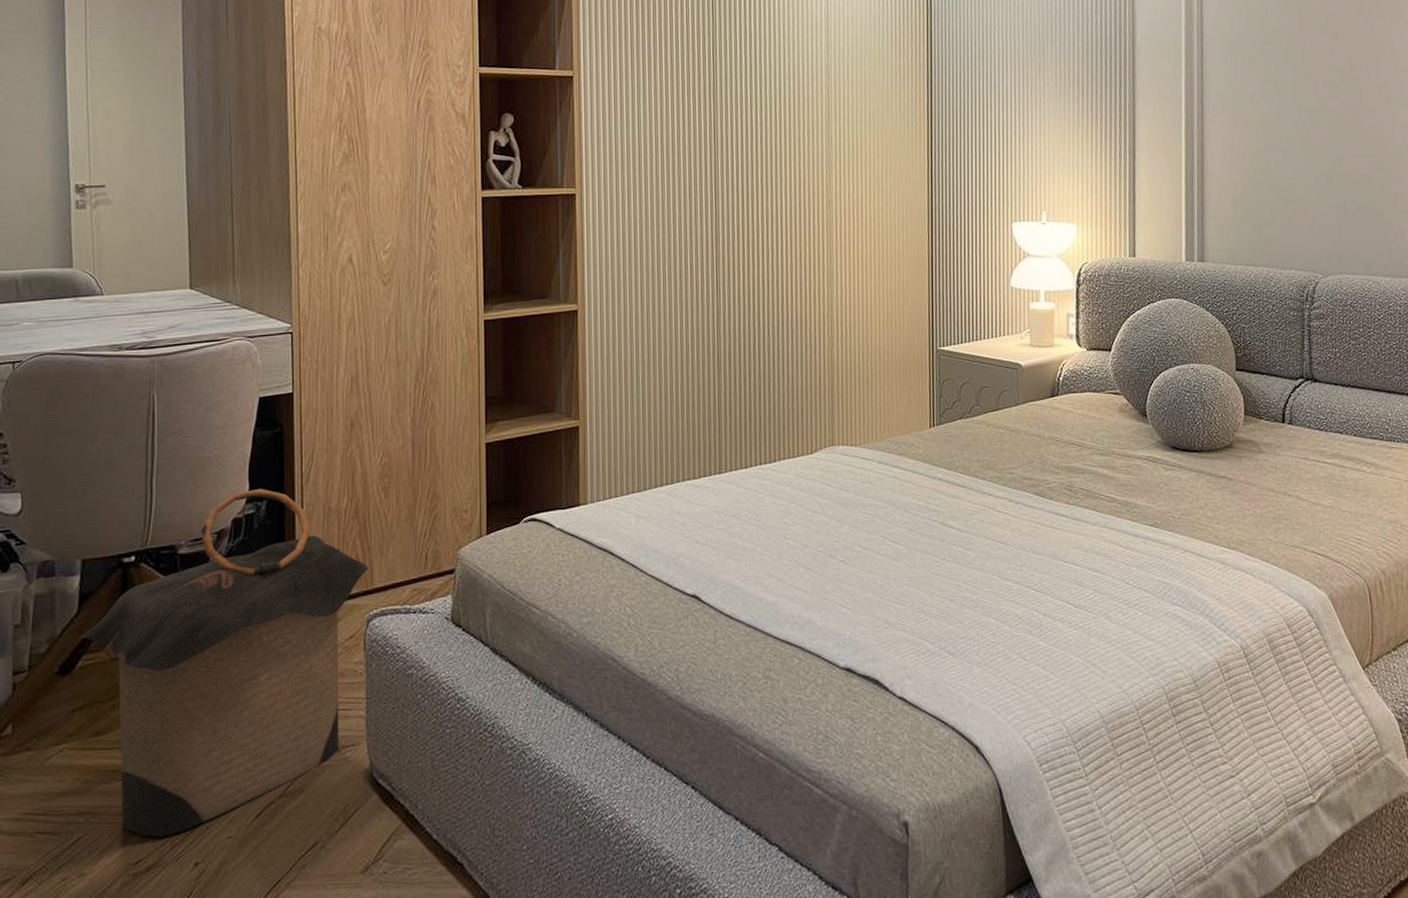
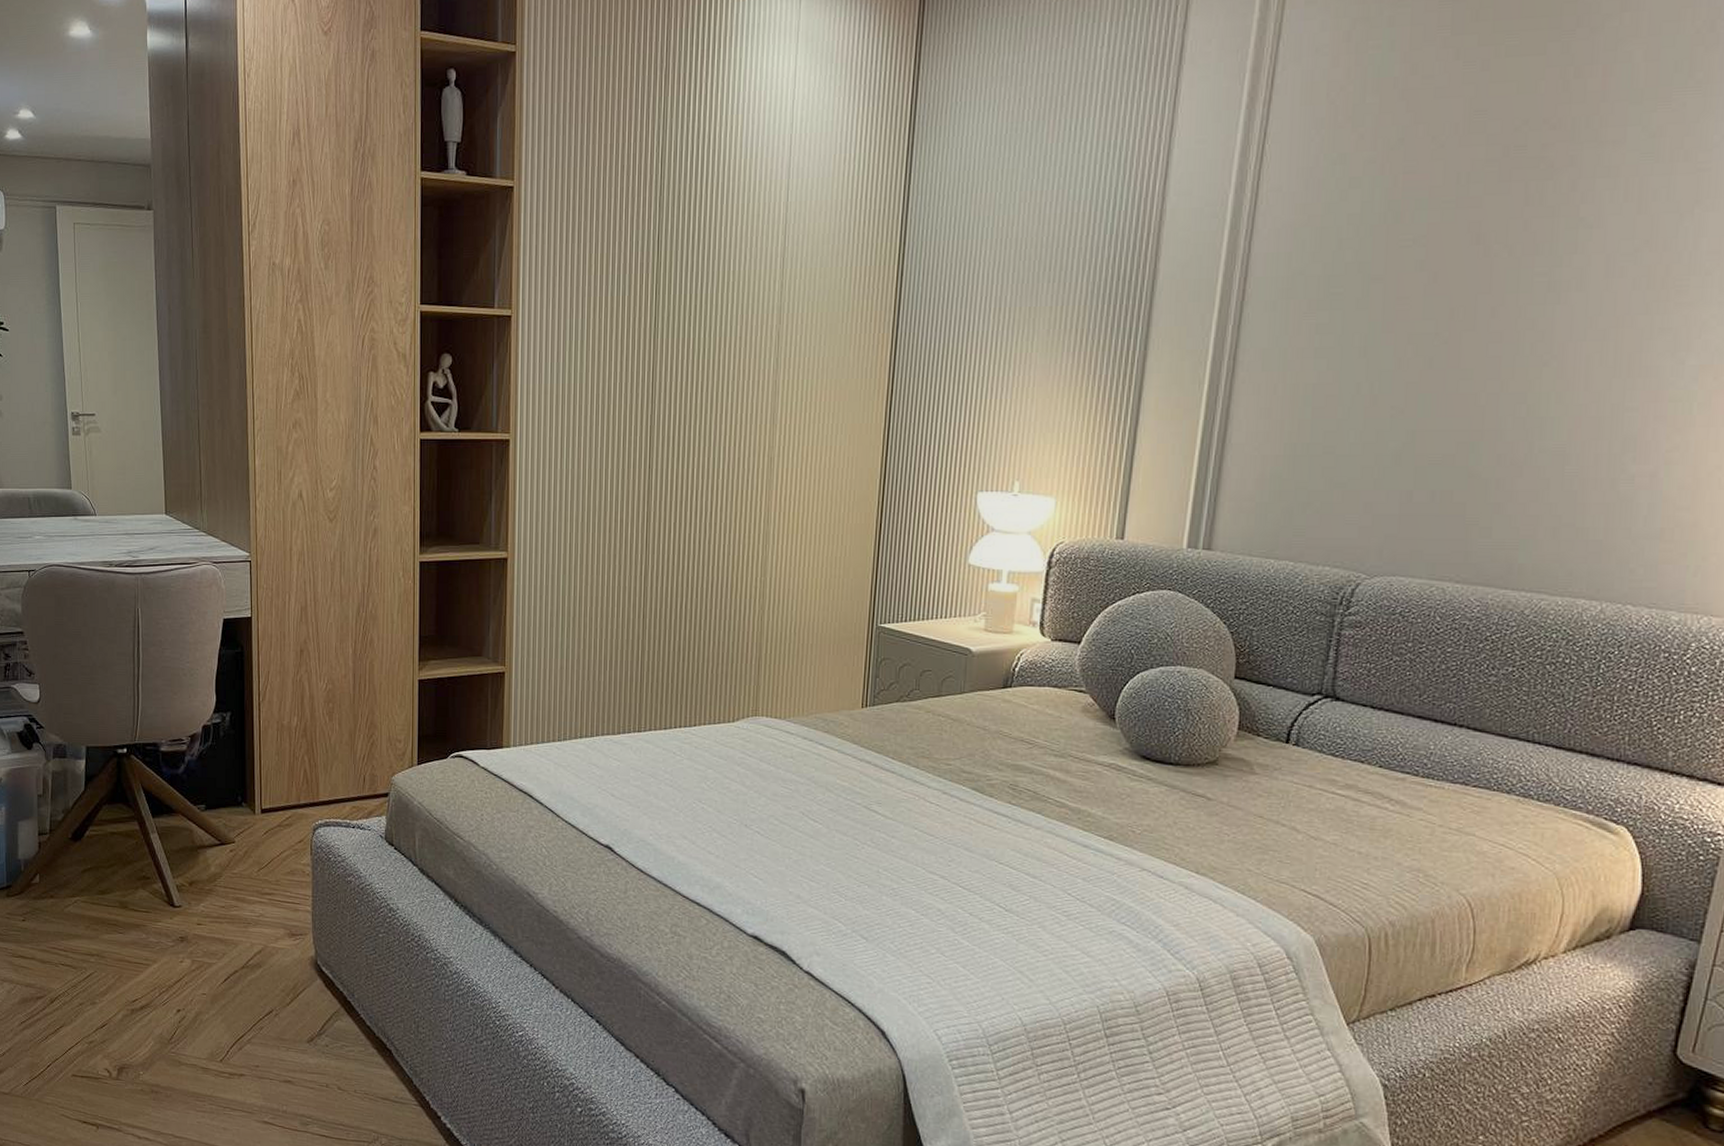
laundry hamper: present [78,488,368,838] -> none [86,701,314,984]

